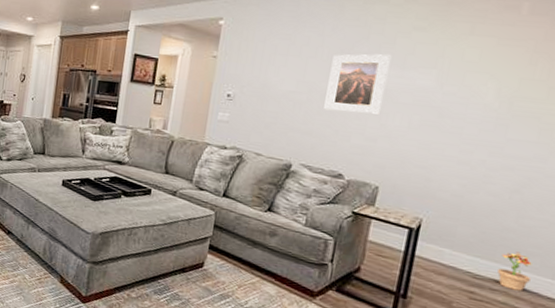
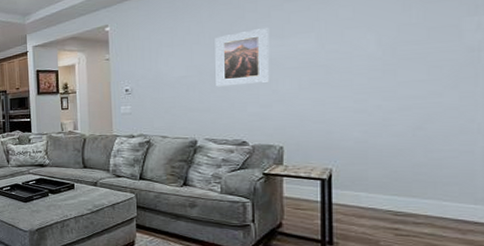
potted plant: present [497,251,532,291] -> none [418,184,453,221]

